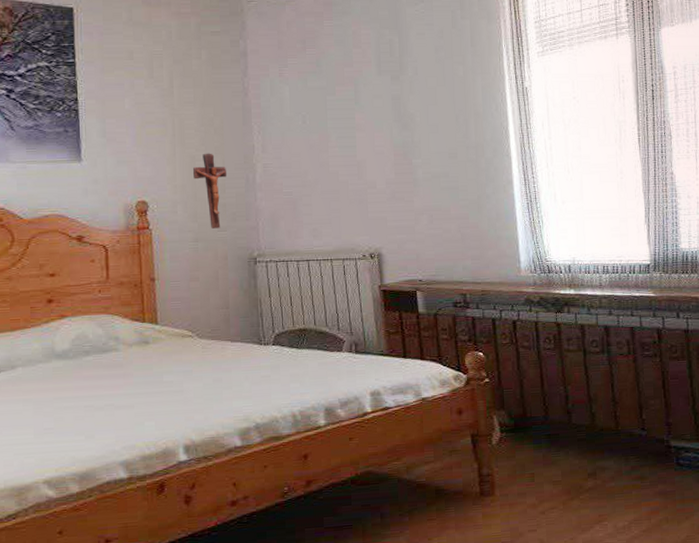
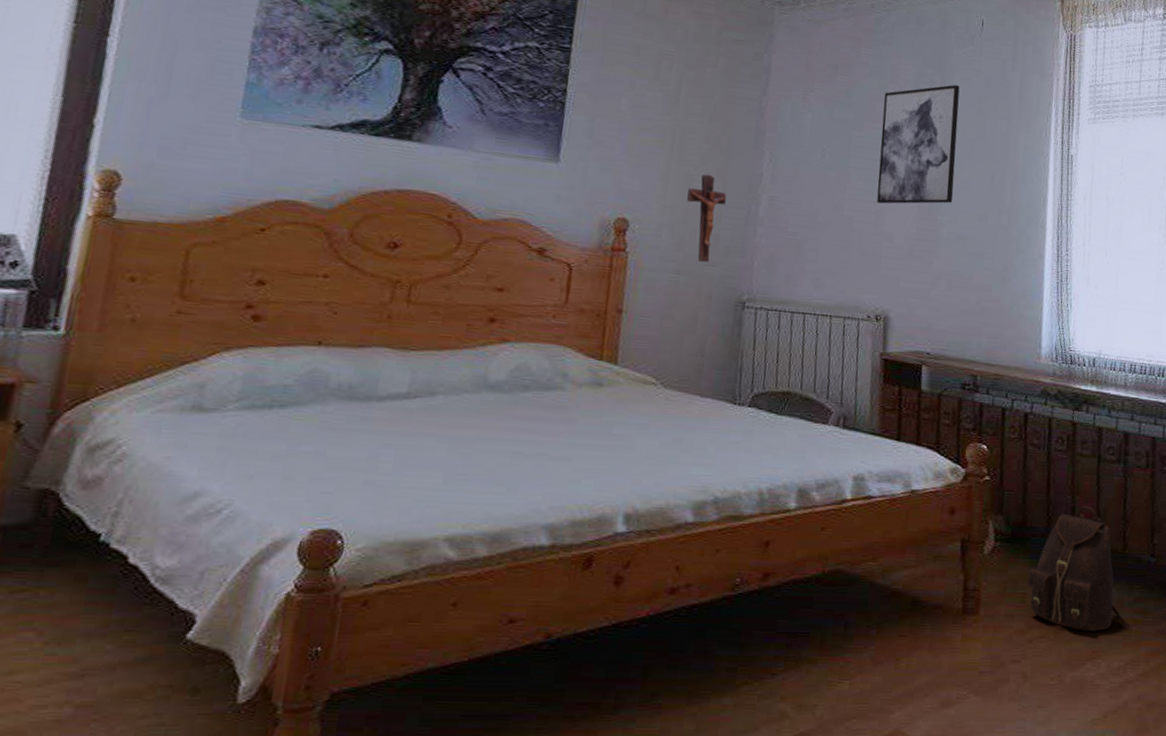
wall art: none [350,40,424,156] -> present [877,84,960,204]
backpack: none [534,393,631,499] -> present [1027,506,1132,631]

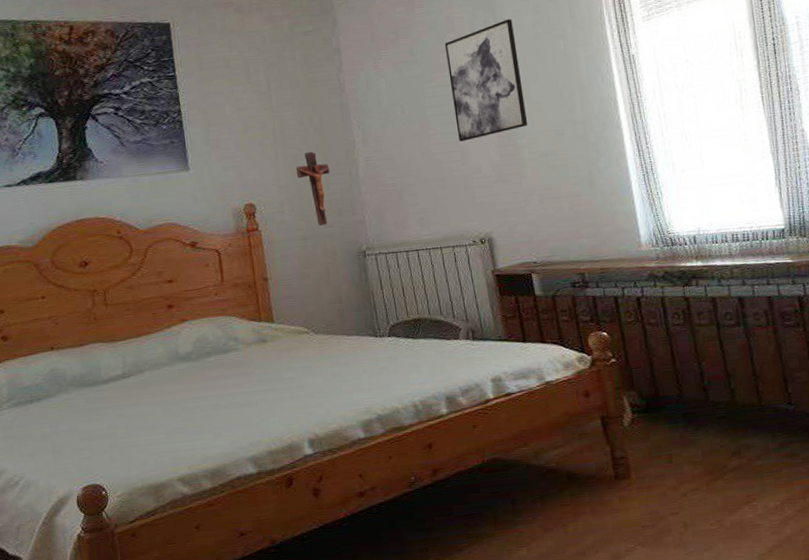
backpack: present [1027,506,1132,631] -> none [670,369,781,480]

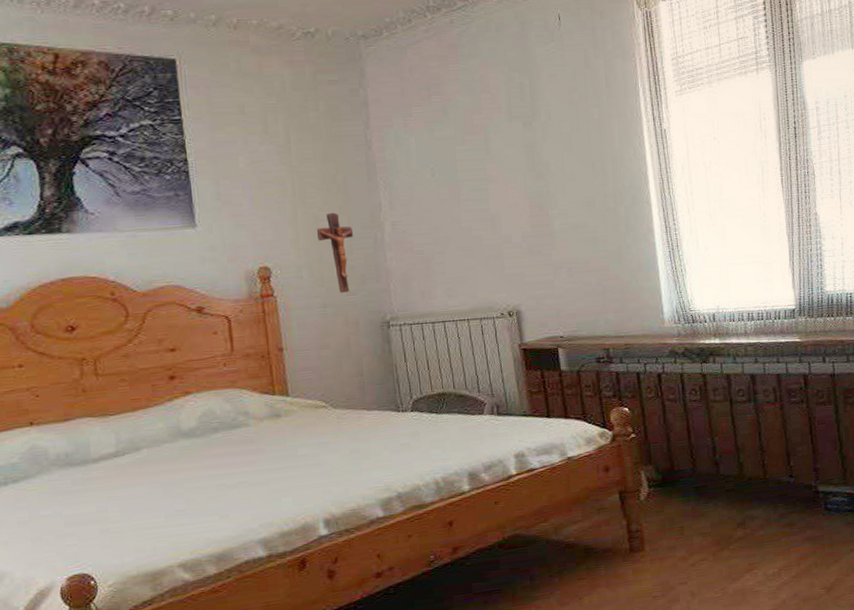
wall art: present [444,18,528,142] -> none [478,82,560,209]

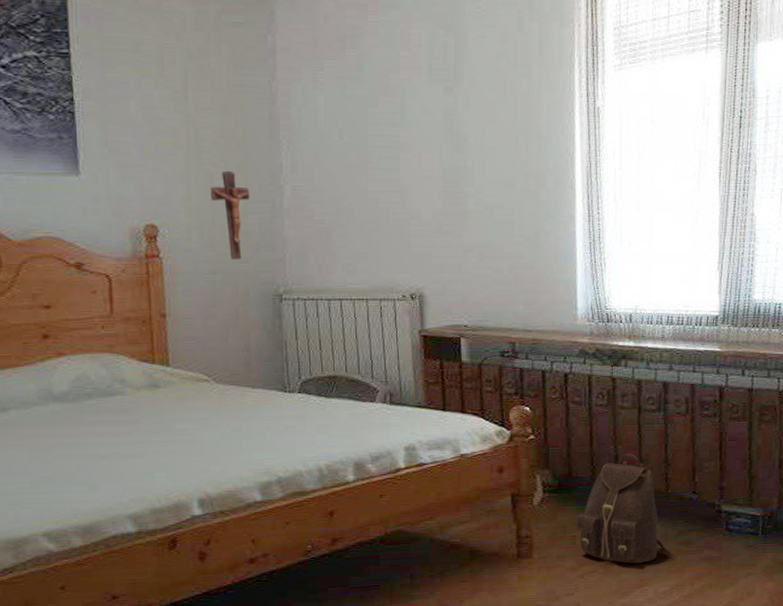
backpack: none [682,444,780,549] -> present [576,454,676,564]

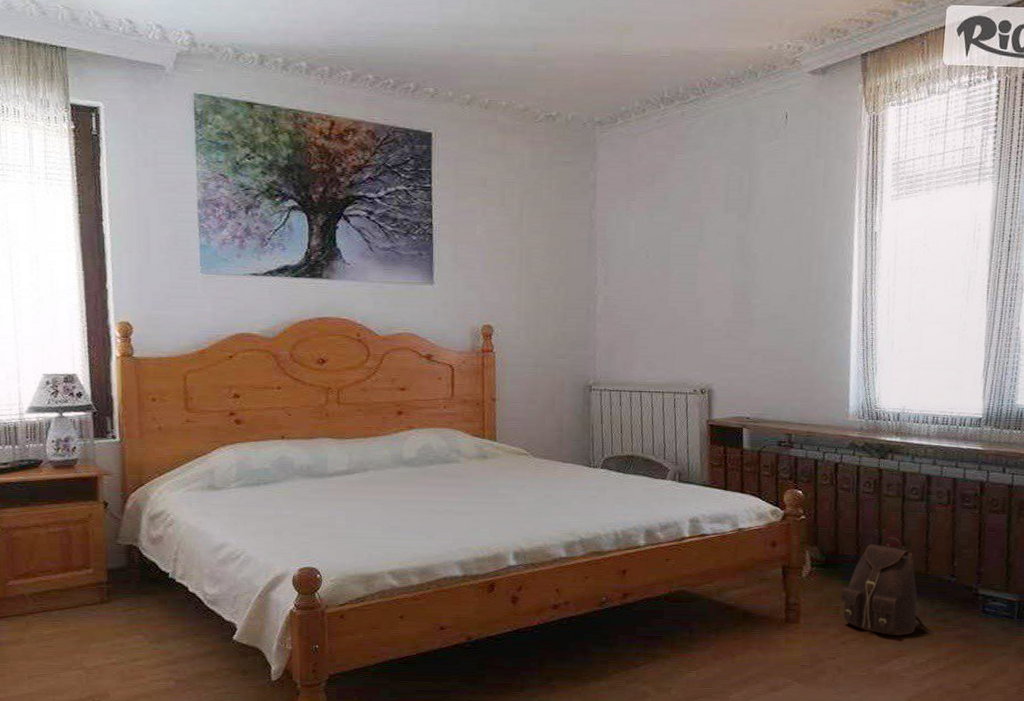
crucifix: present [211,170,251,259] -> none [537,282,570,356]

